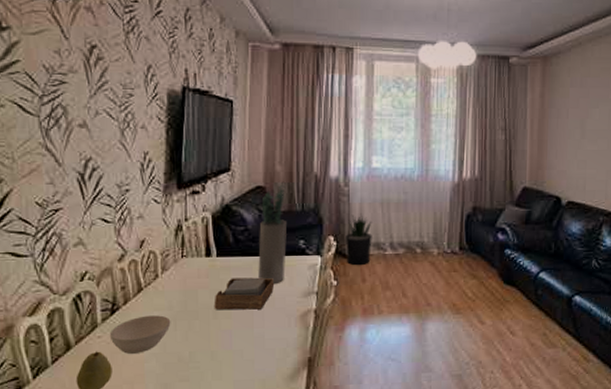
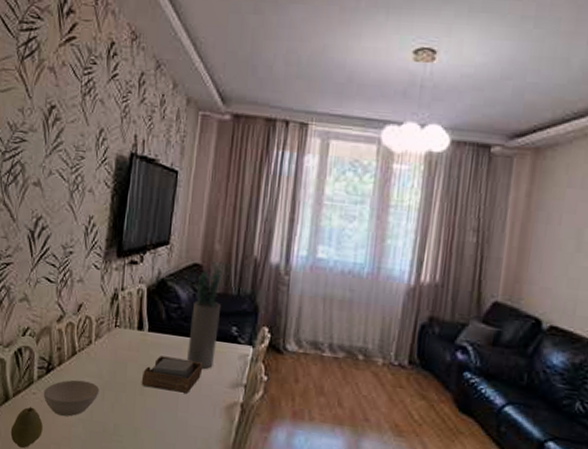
planter: present [346,215,372,265] -> none [280,307,312,363]

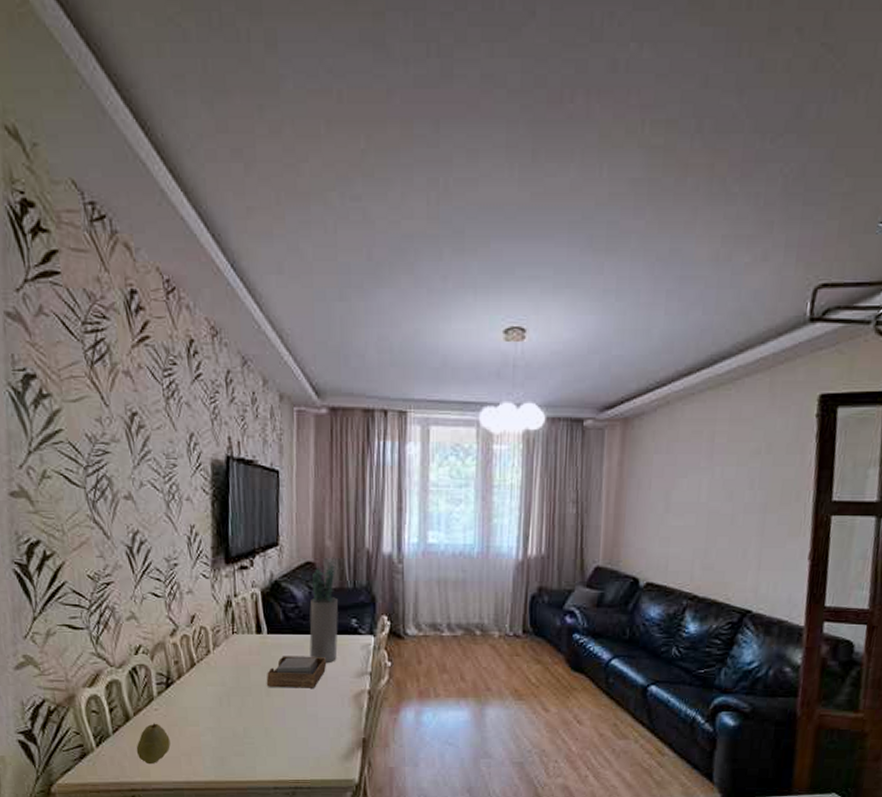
soup bowl: present [43,379,100,417] -> none [165,690,225,727]

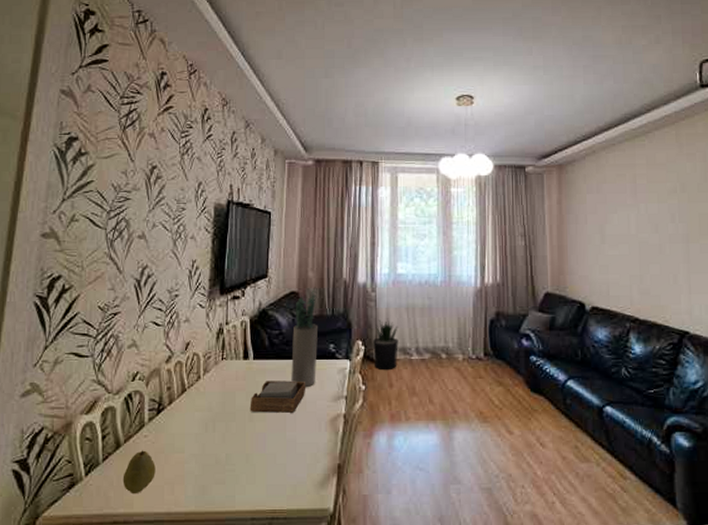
planter: none [400,593,428,646] -> present [373,319,399,369]

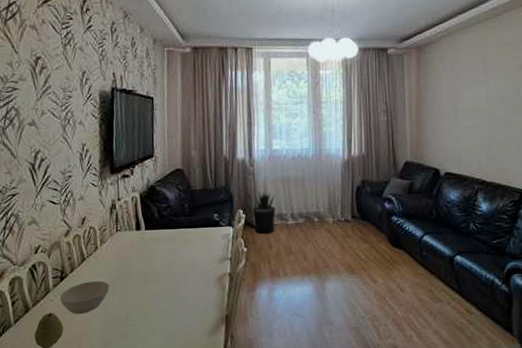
soup bowl: none [155,416,210,454] -> present [60,281,110,314]
napkin holder: present [249,380,306,413] -> none [144,246,195,275]
vase: present [291,287,318,387] -> none [179,164,203,251]

